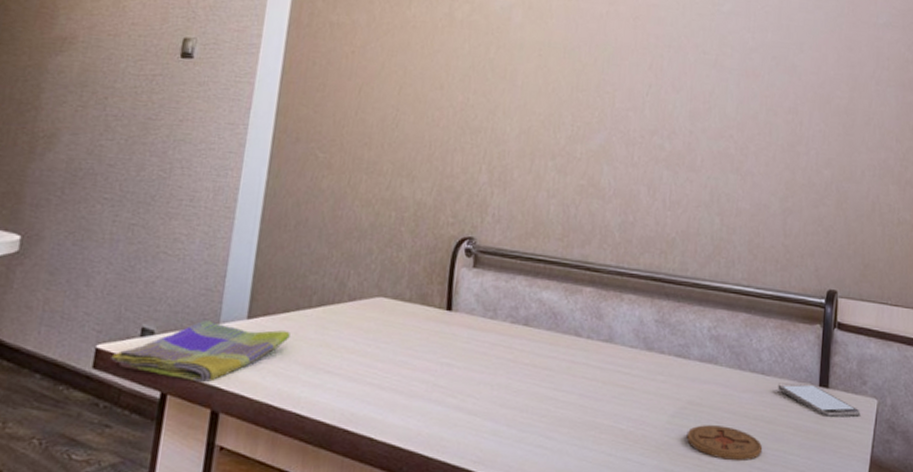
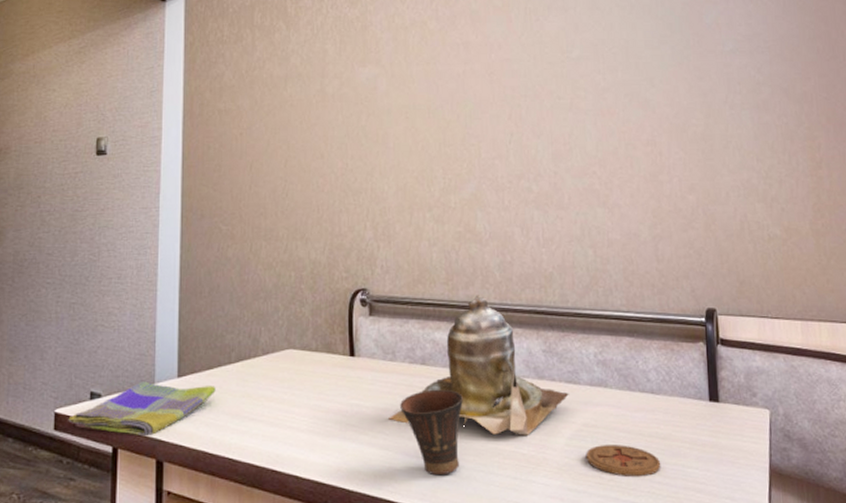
teapot: none [481,255,677,410] -> present [388,295,569,436]
cup: none [495,353,564,447] -> present [400,389,463,476]
smartphone: present [778,382,861,417] -> none [668,398,754,429]

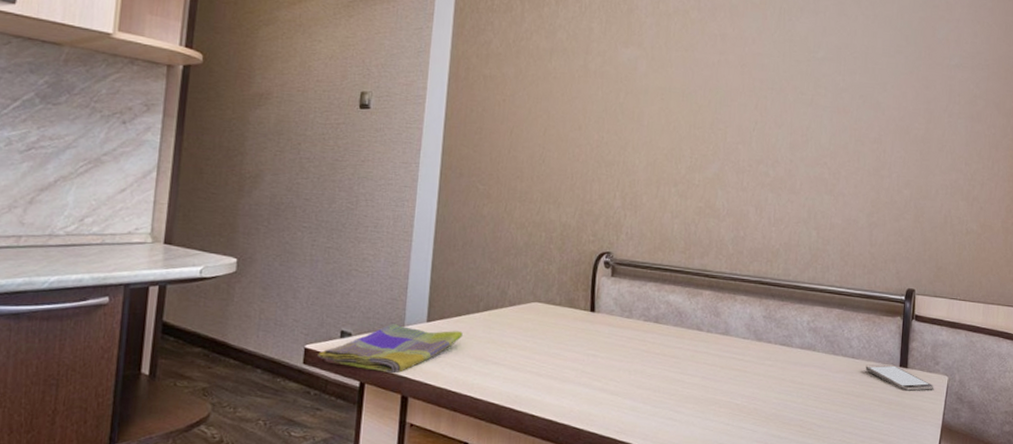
teapot: present [388,295,569,436] -> none [621,264,782,389]
cup: present [400,389,463,476] -> none [632,344,689,420]
coaster: present [585,445,661,476] -> none [790,399,853,427]
smartphone: none [668,398,754,429] -> present [865,364,934,391]

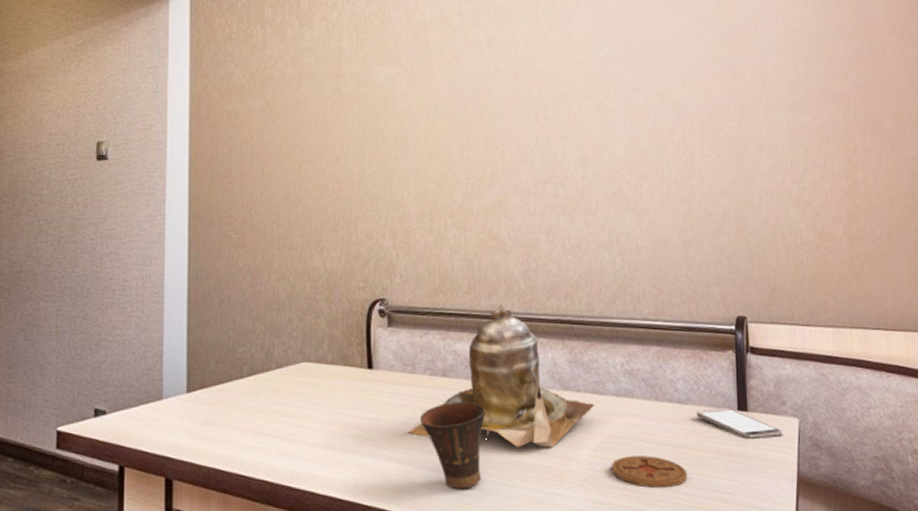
dish towel: present [317,324,463,374] -> none [71,397,227,454]
teapot: none [621,264,782,389] -> present [408,304,595,448]
cup: none [632,344,689,420] -> present [420,401,485,490]
coaster: none [790,399,853,427] -> present [611,456,688,488]

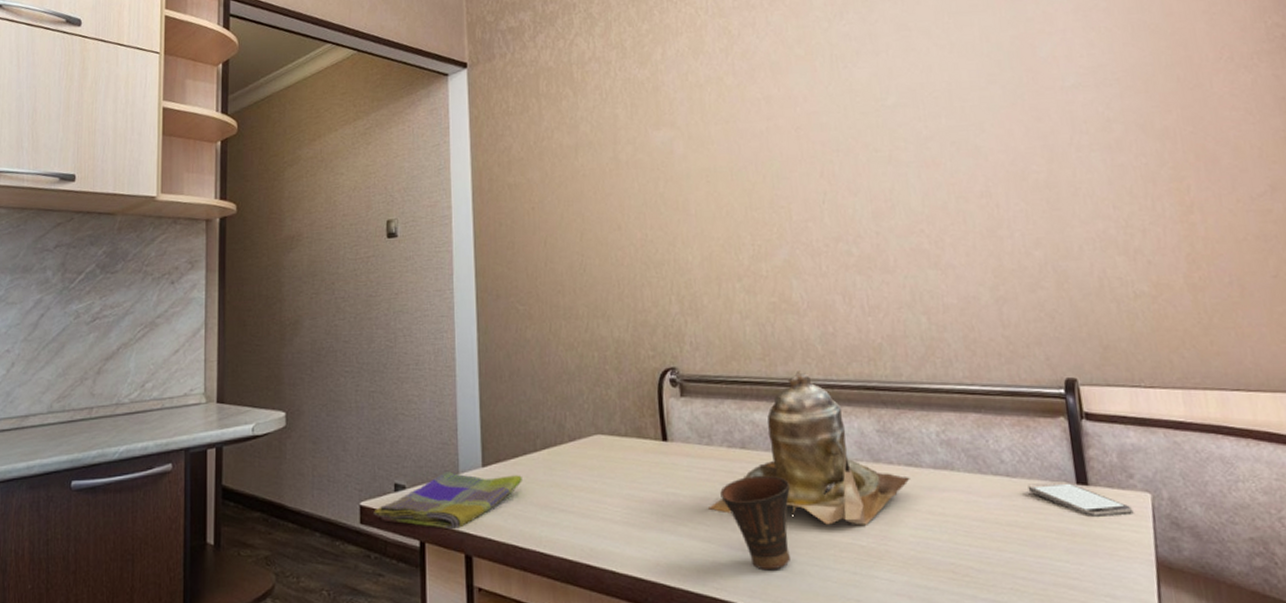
dish towel: none [71,397,227,454] -> present [374,471,522,530]
coaster: present [611,456,688,488] -> none [934,535,1025,571]

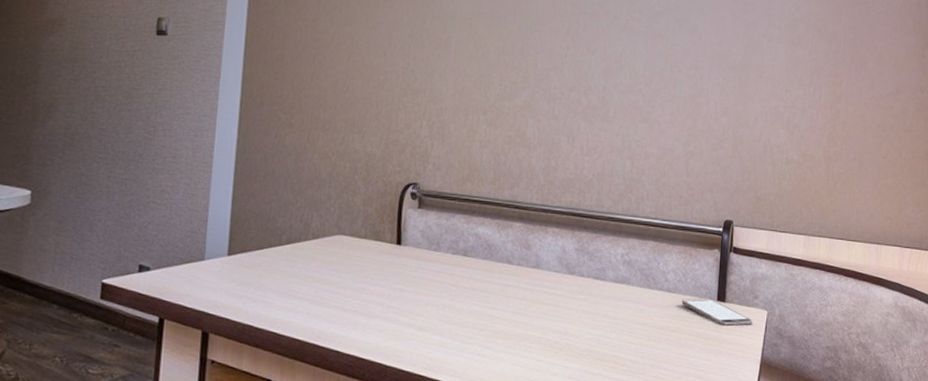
dish towel: present [374,471,522,530] -> none [115,257,265,309]
teapot: present [708,370,910,526] -> none [428,195,595,324]
cup: present [720,475,790,571] -> none [440,278,499,356]

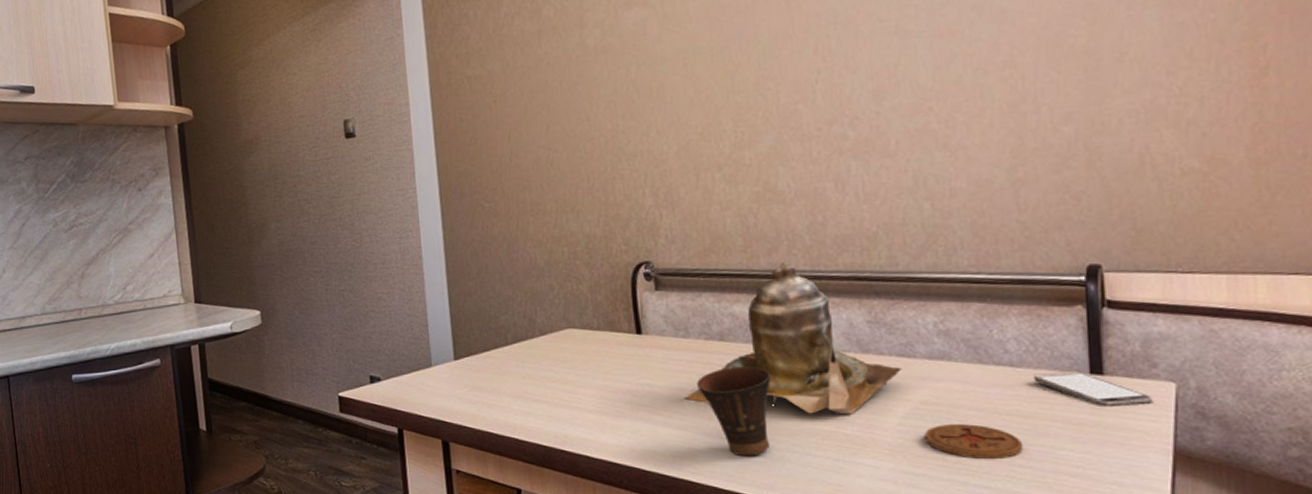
teapot: none [428,195,595,324] -> present [685,262,902,415]
cup: none [440,278,499,356] -> present [697,366,771,457]
coaster: none [604,335,669,363] -> present [924,424,1024,459]

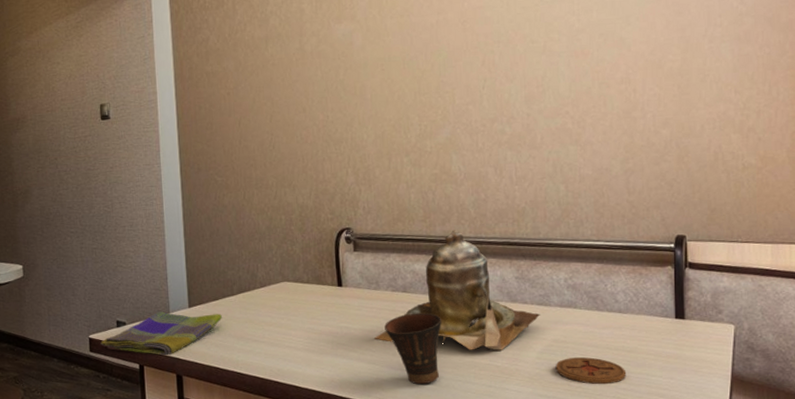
dish towel: none [352,364,495,418] -> present [100,311,222,356]
smartphone: present [1033,371,1153,406] -> none [635,316,719,343]

